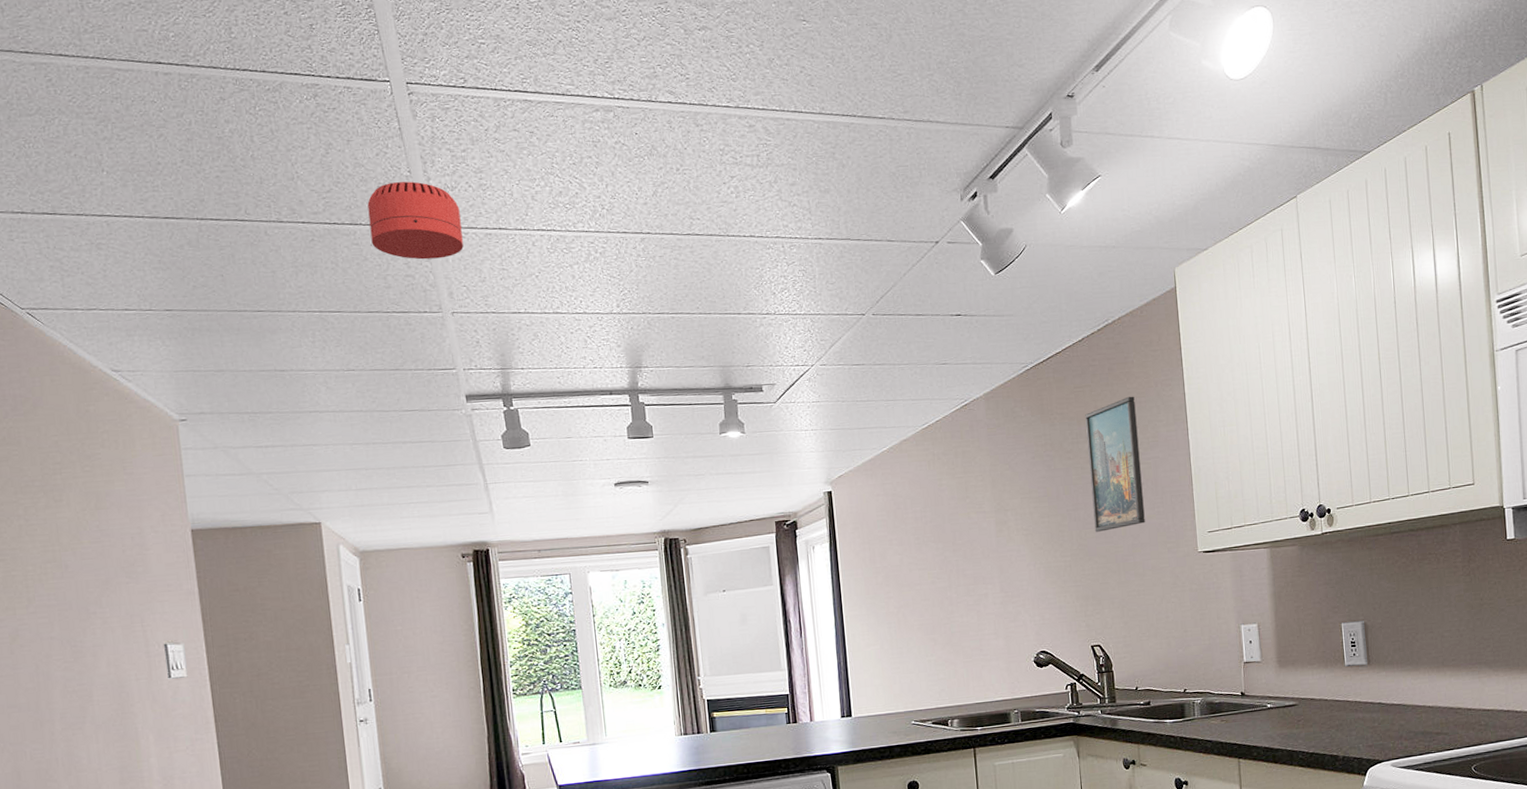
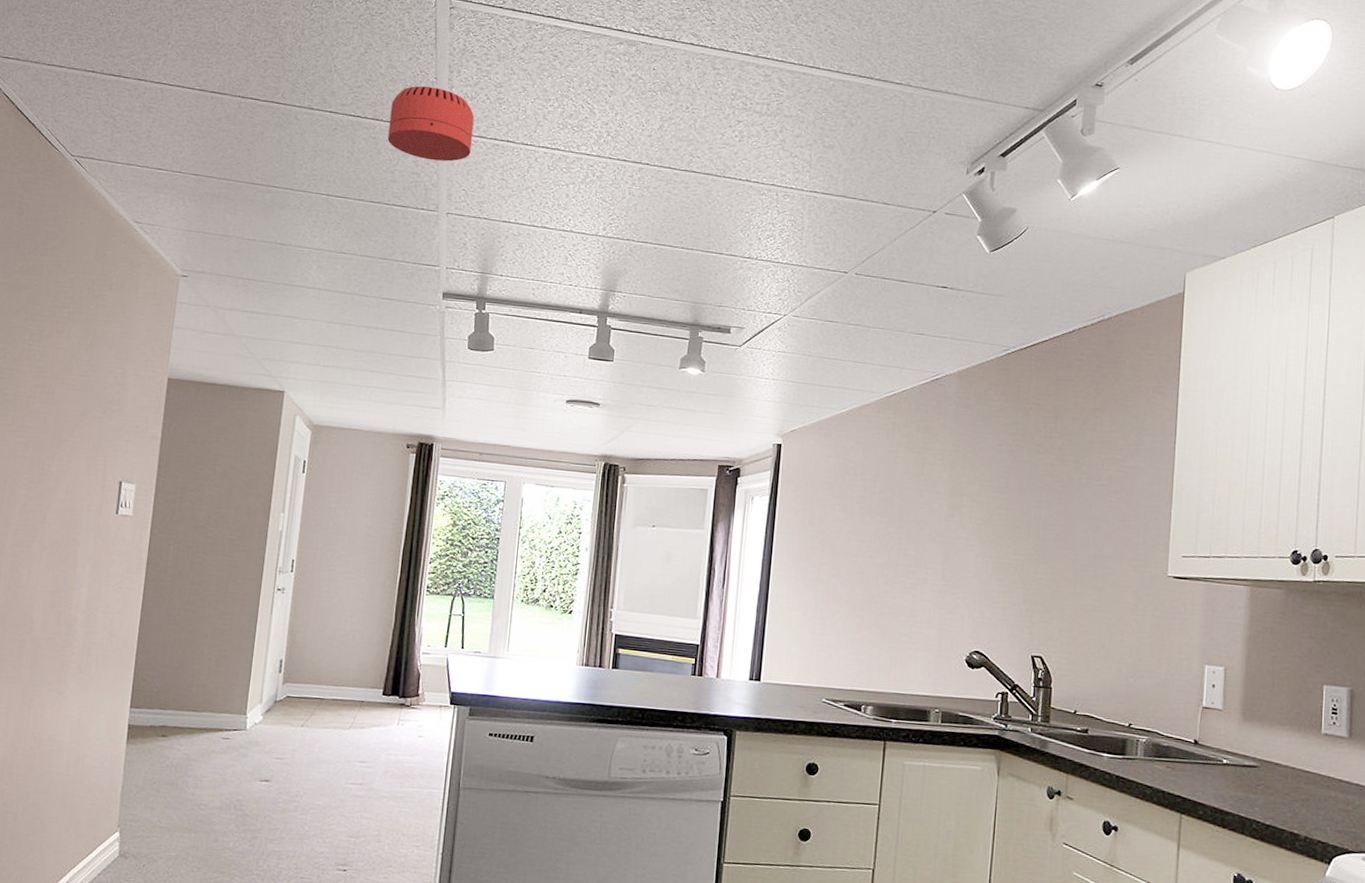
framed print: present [1085,396,1145,532] -> none [1055,398,1121,536]

